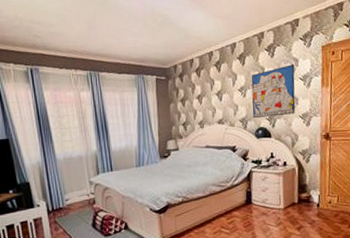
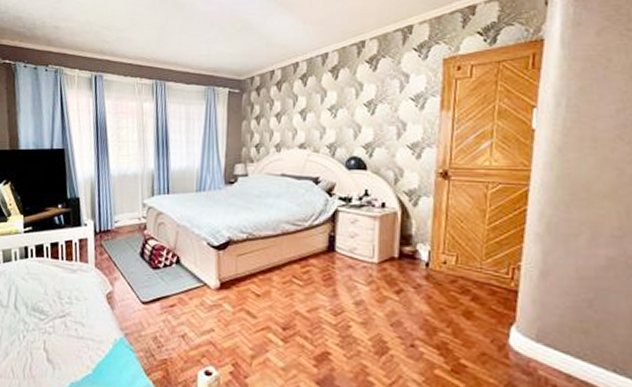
wall art: present [251,64,296,118] -> none [344,81,404,144]

